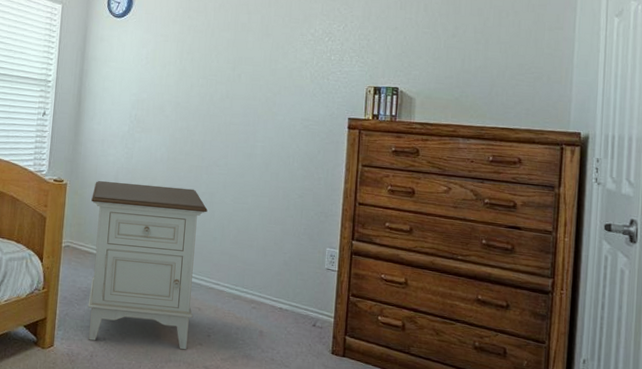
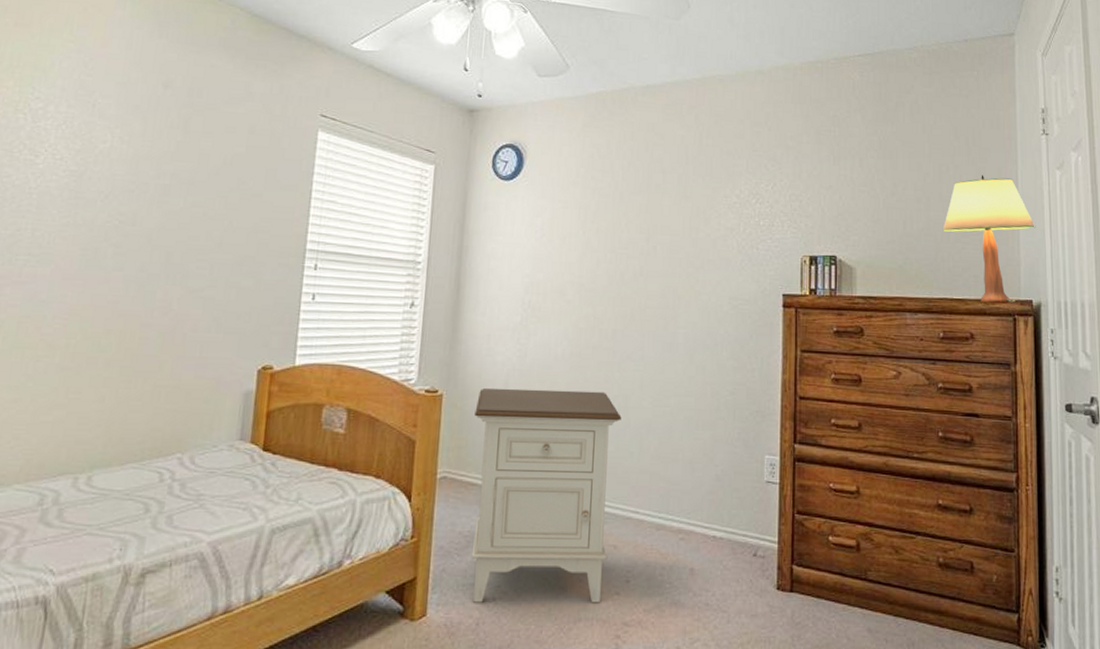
table lamp: none [498,20,590,135] -> present [942,175,1036,304]

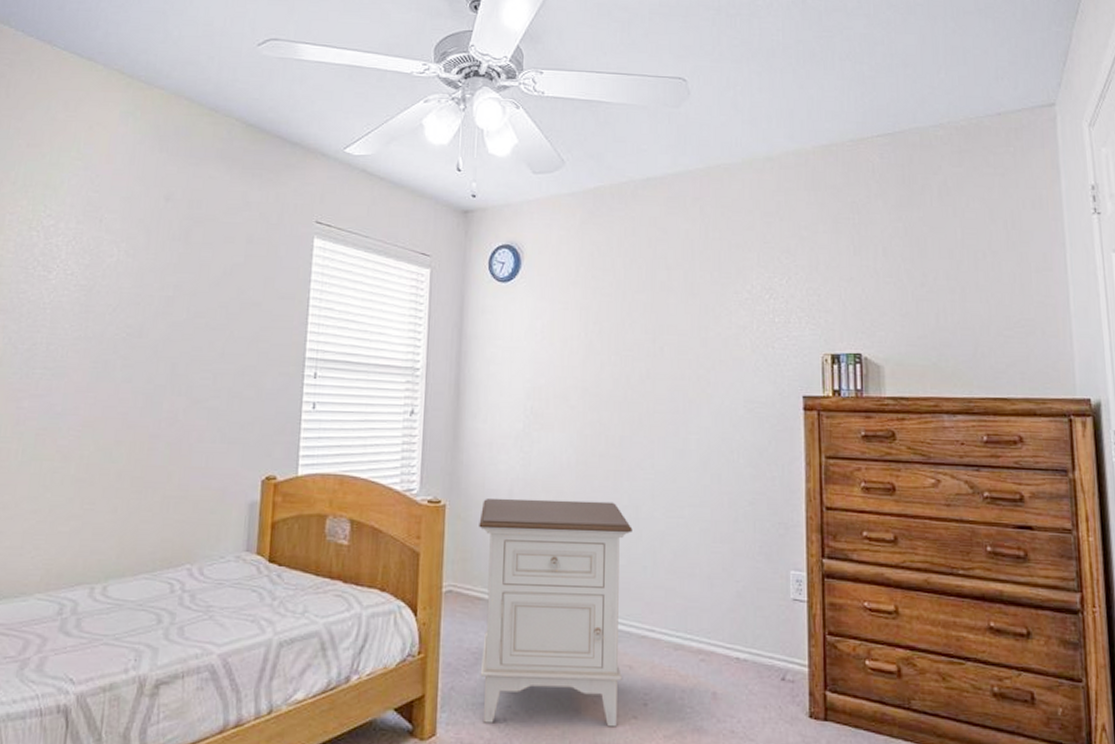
table lamp: present [942,175,1036,304] -> none [981,261,1091,403]

